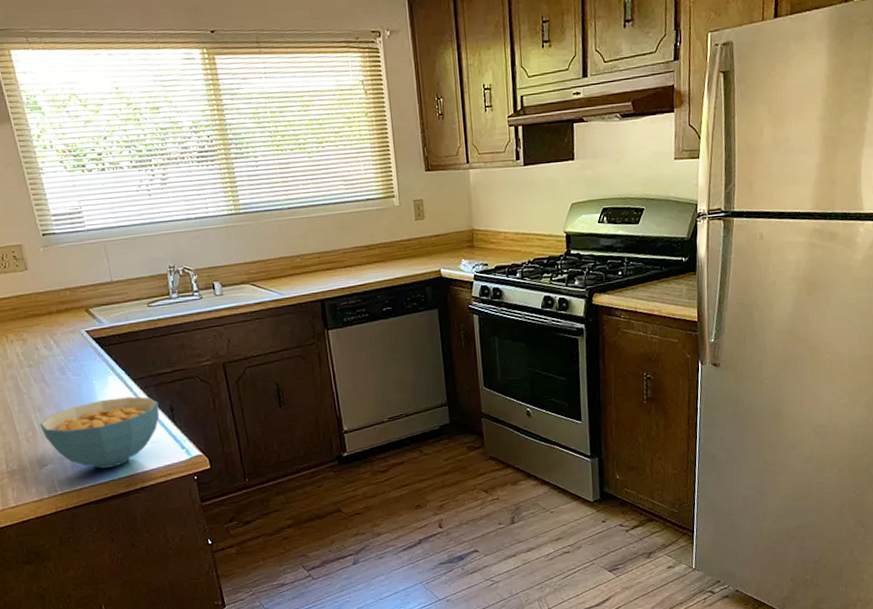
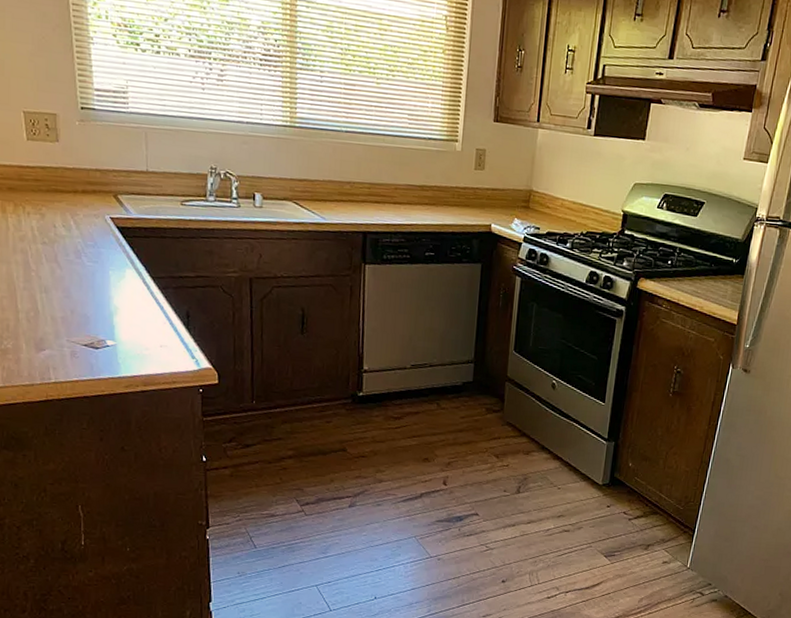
cereal bowl: present [39,396,160,469] -> none [44,292,174,365]

